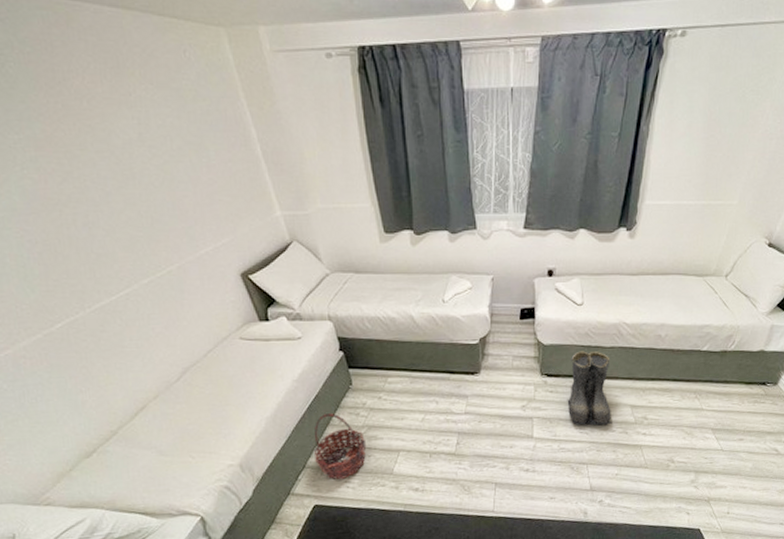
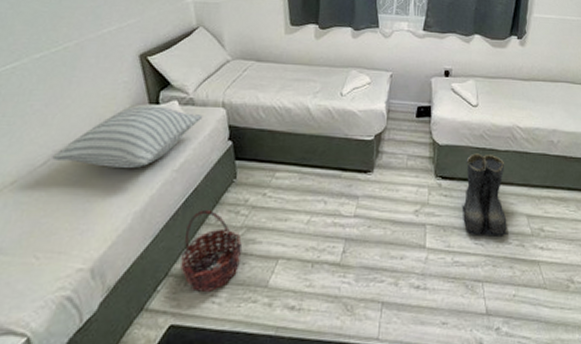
pillow: none [183,322,312,381] -> present [52,105,203,169]

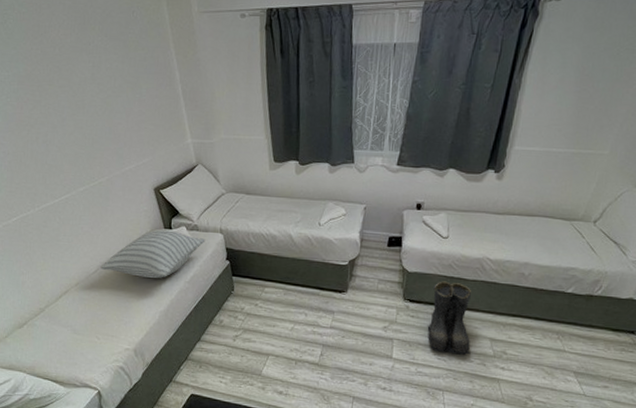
basket: present [180,210,243,293] -> none [195,314,241,375]

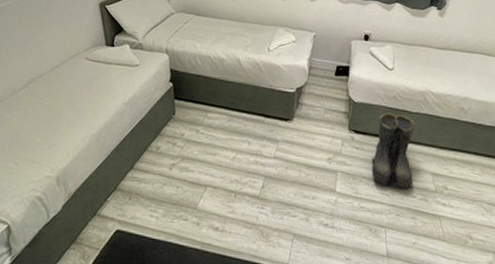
pillow: present [100,229,206,279] -> none [29,46,150,99]

